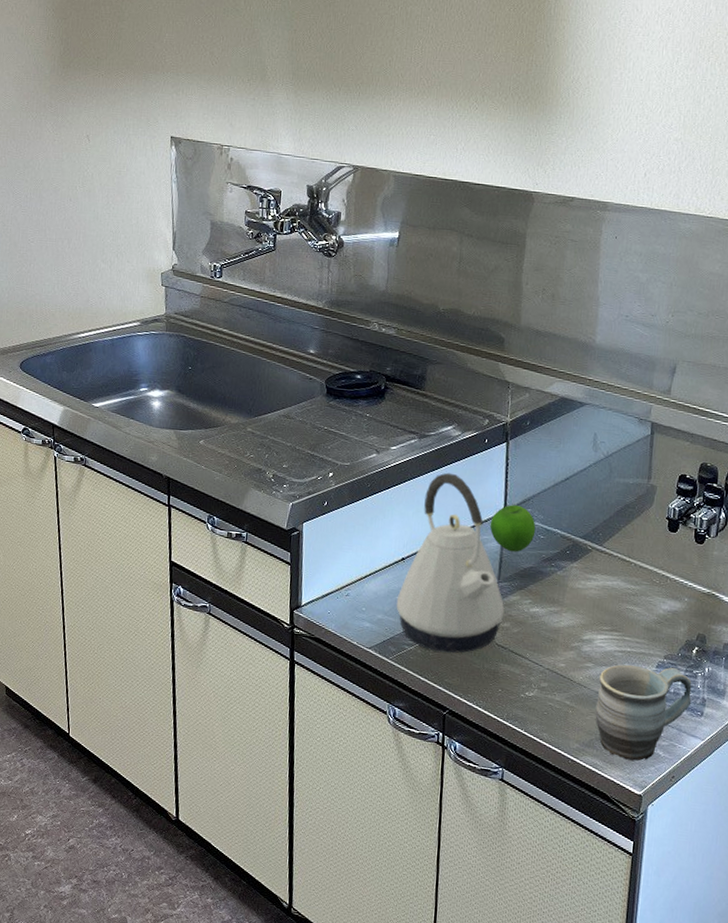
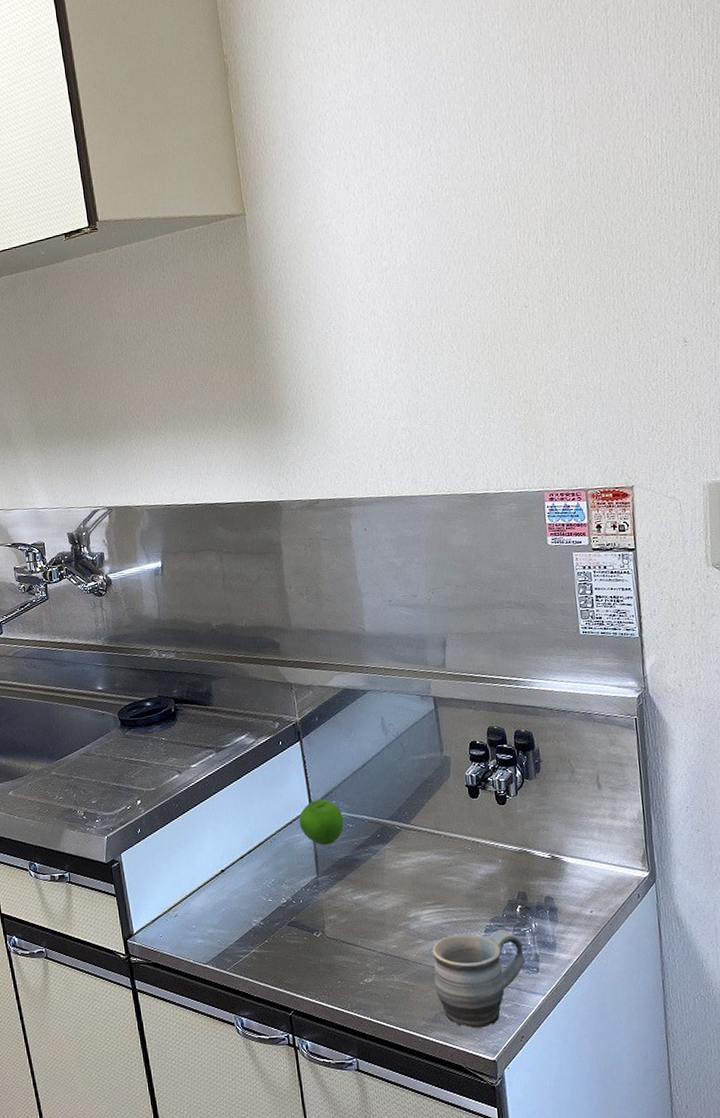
kettle: present [396,472,505,653] -> none [223,779,329,955]

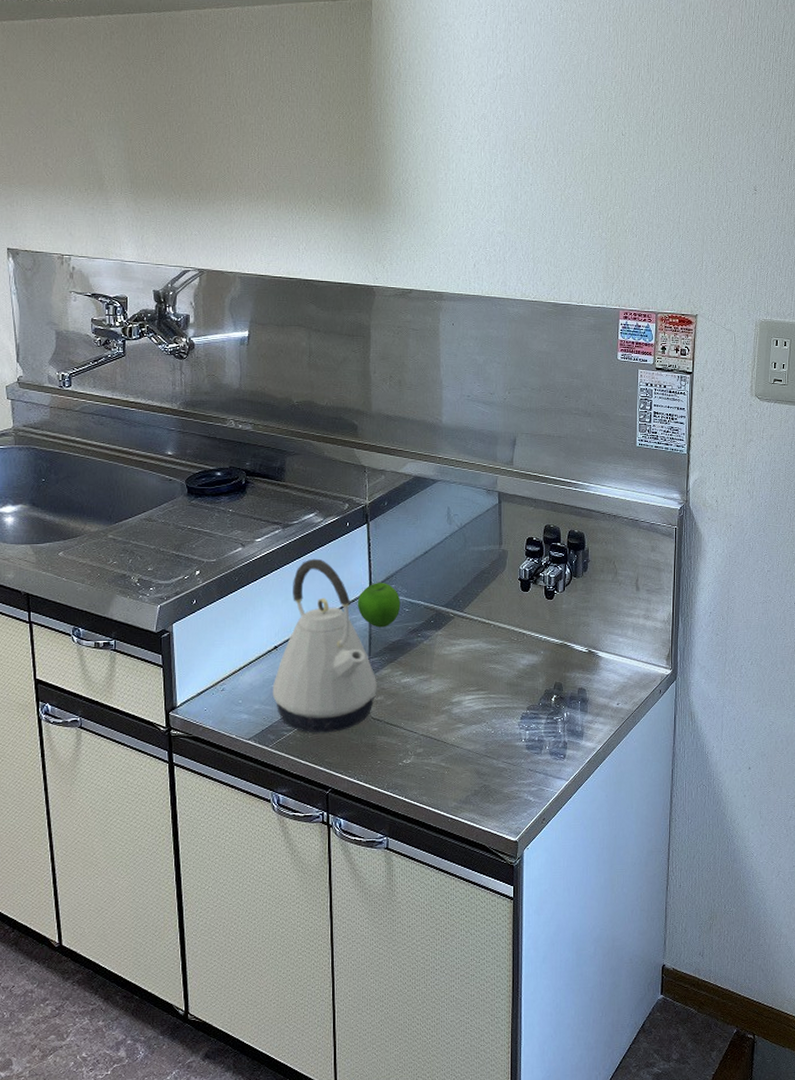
kettle: none [223,779,329,955] -> present [272,558,377,733]
mug: present [432,929,526,1028] -> none [469,716,555,810]

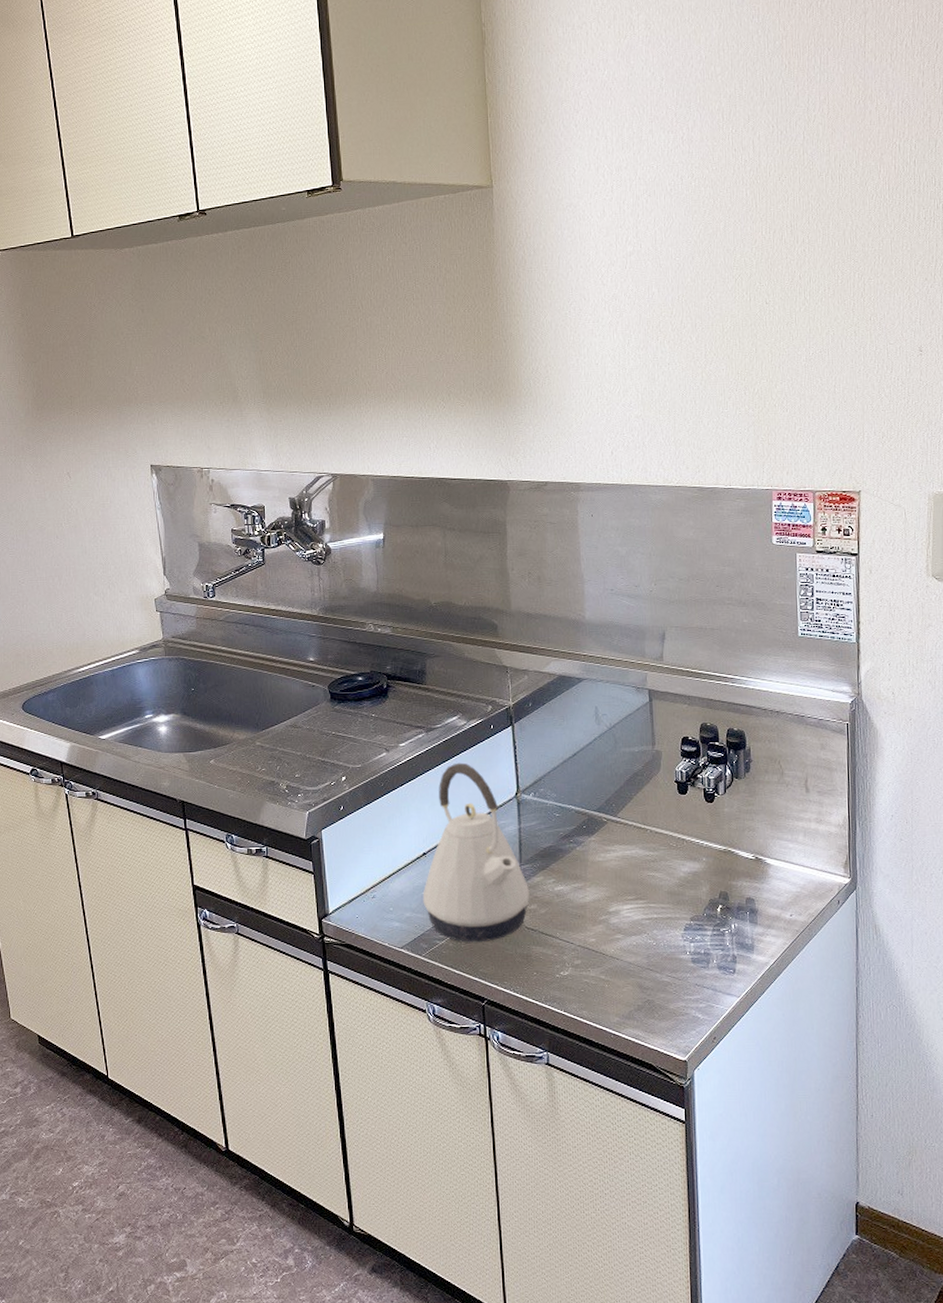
apple: present [357,583,401,628] -> none [505,787,551,833]

